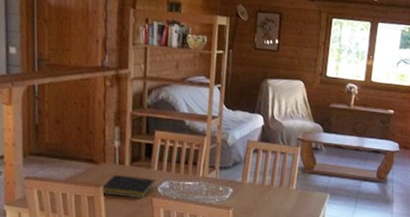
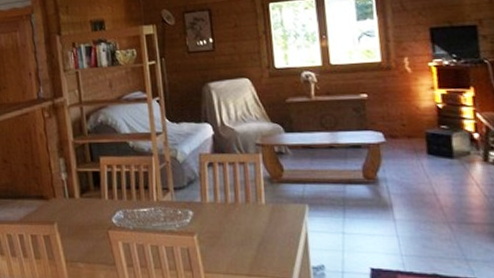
notepad: present [102,174,156,198] -> none [56,208,109,233]

